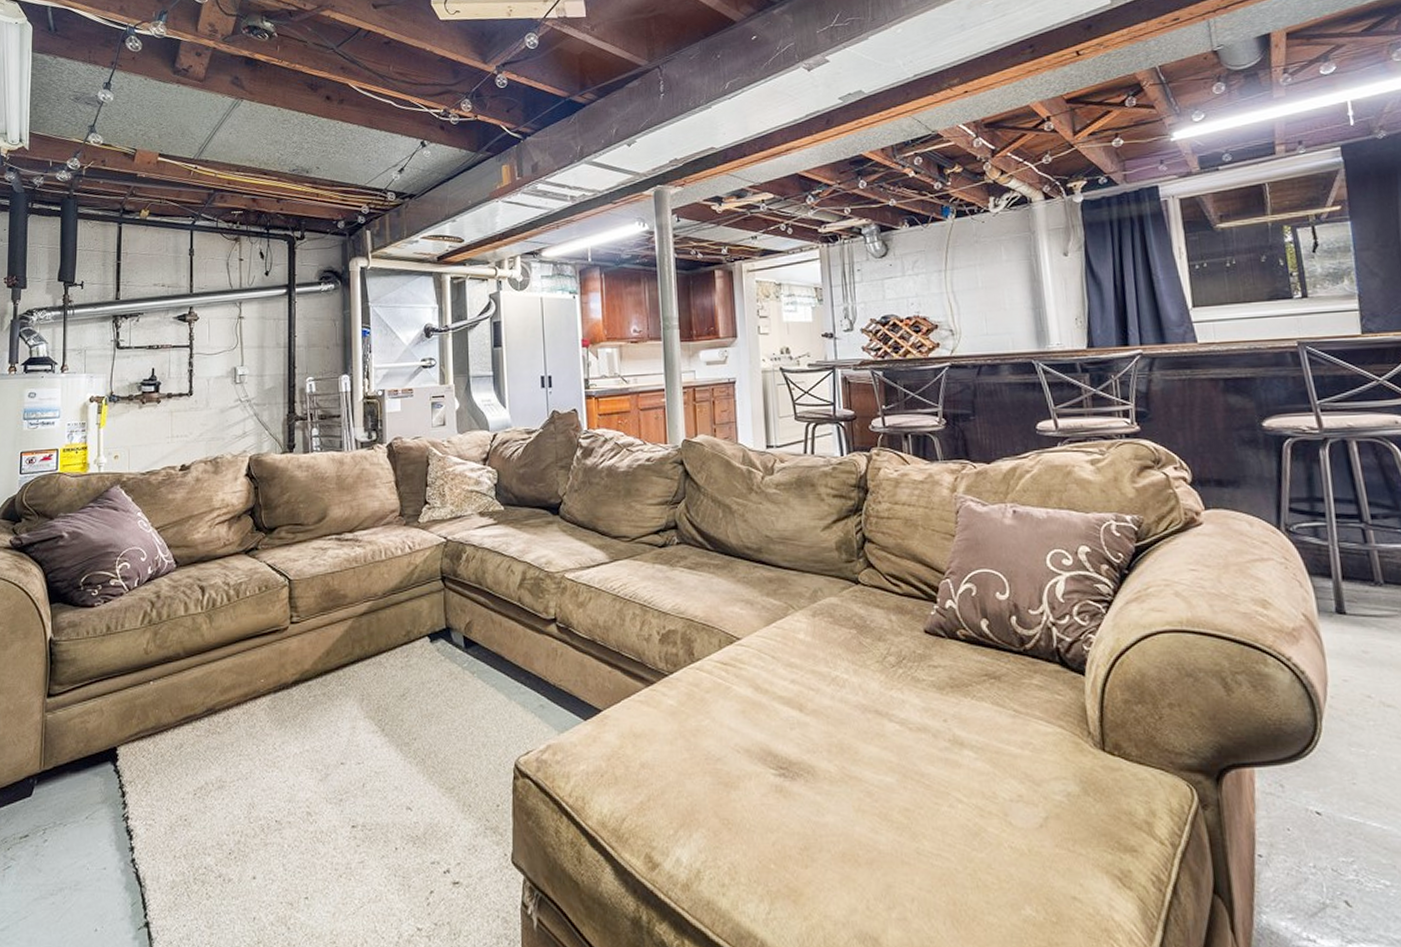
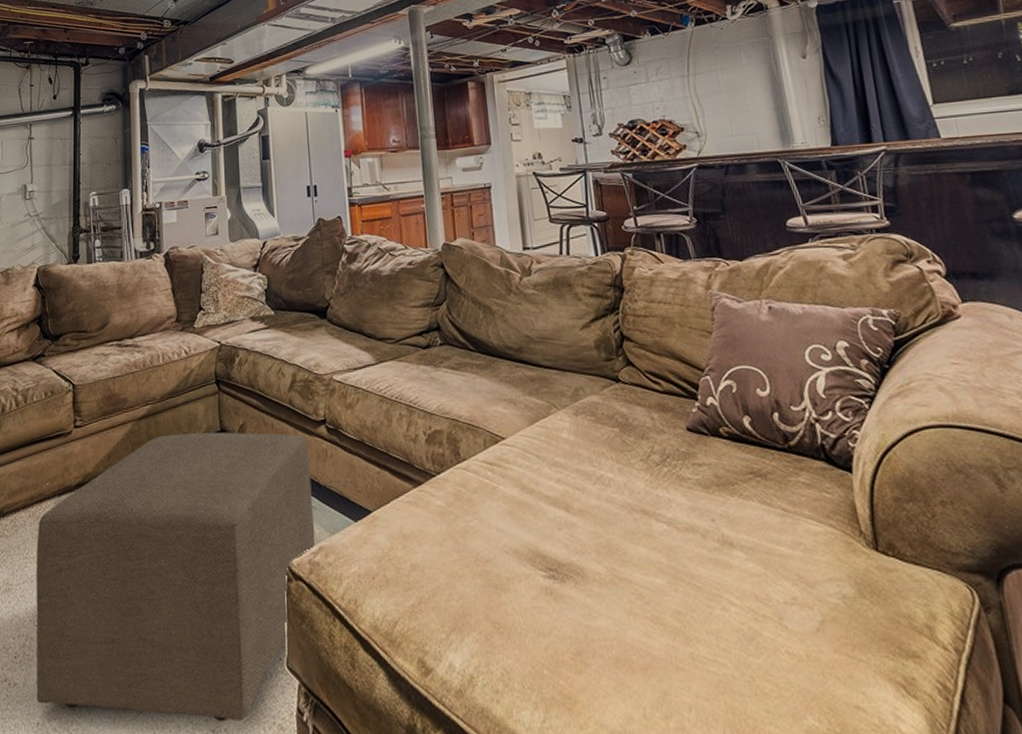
ottoman: none [251,629,544,915] -> present [36,432,316,722]

